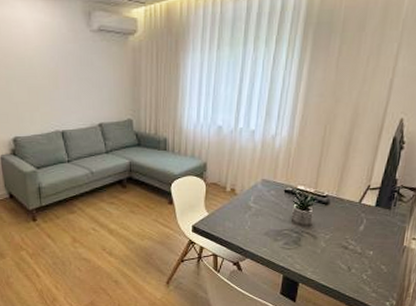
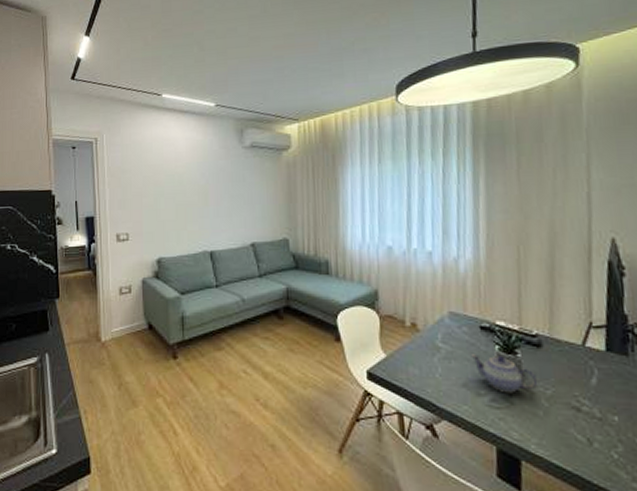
teapot: none [274,211,321,238] -> present [470,354,538,393]

